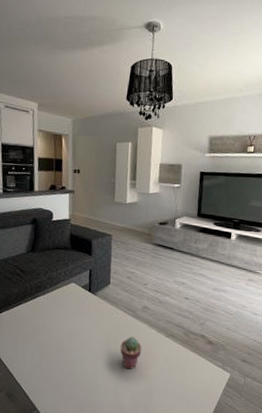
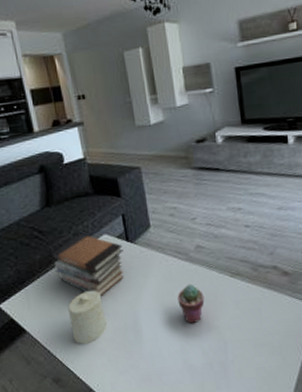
book stack: none [27,279,85,332] -> present [52,233,124,296]
candle: none [30,326,61,370] -> present [68,290,108,345]

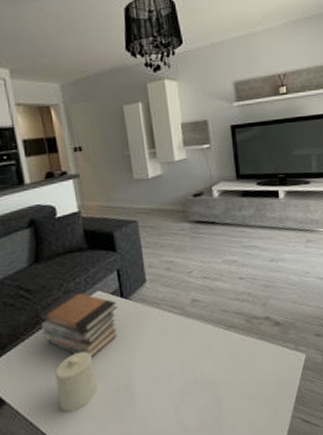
potted succulent: present [177,284,205,323] -> none [172,339,200,380]

